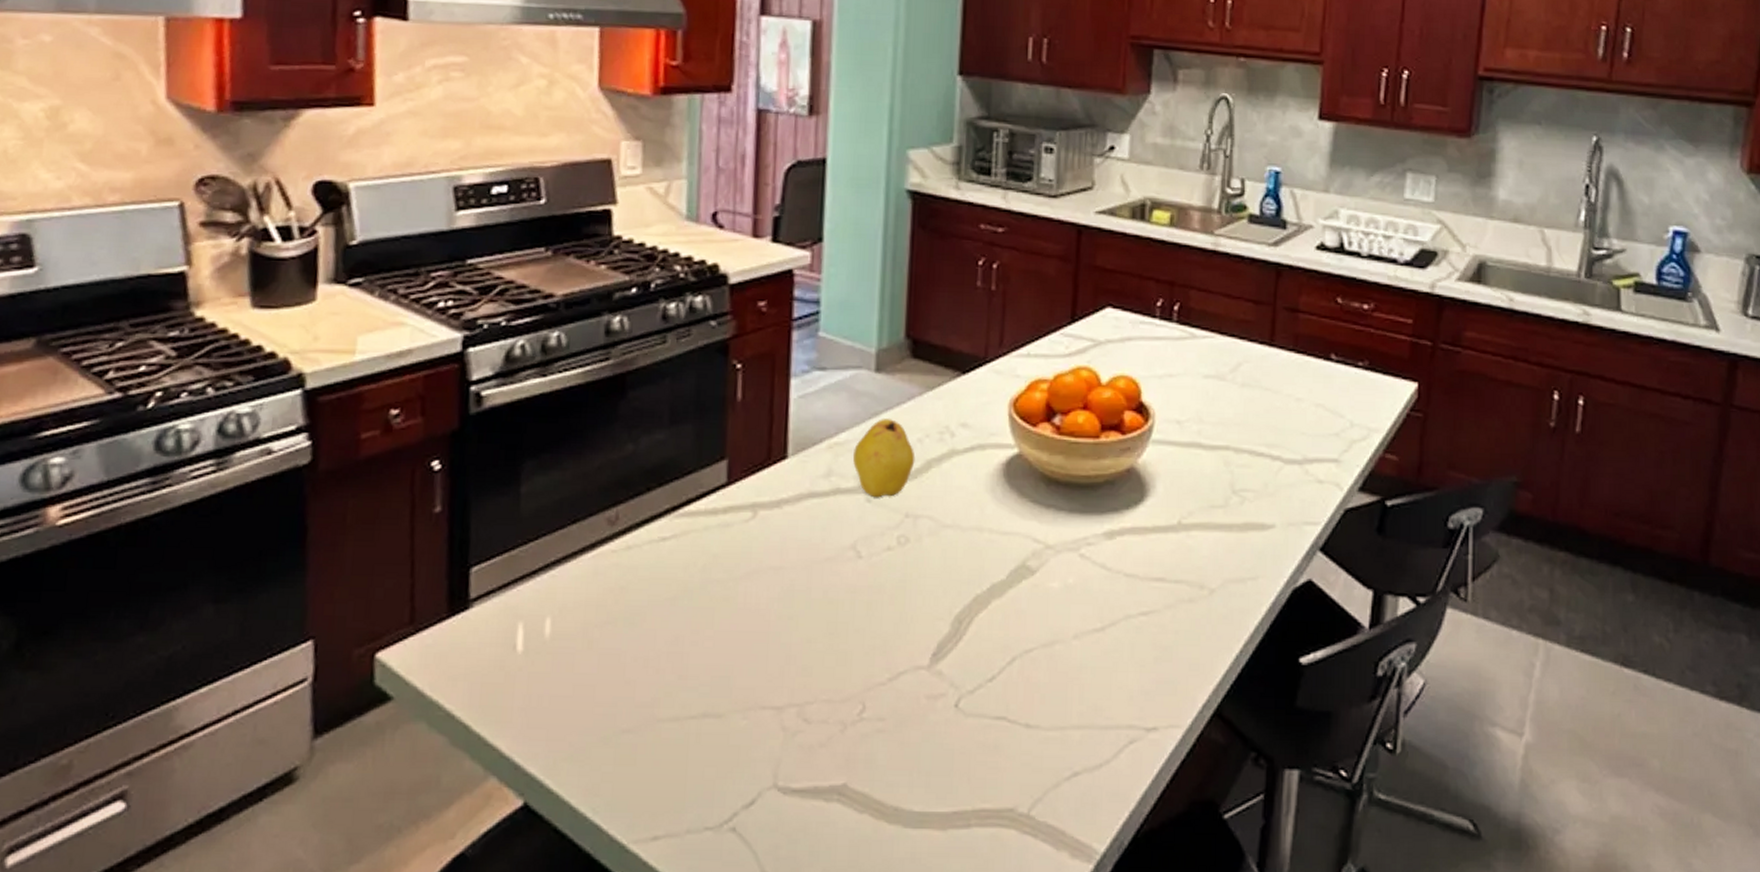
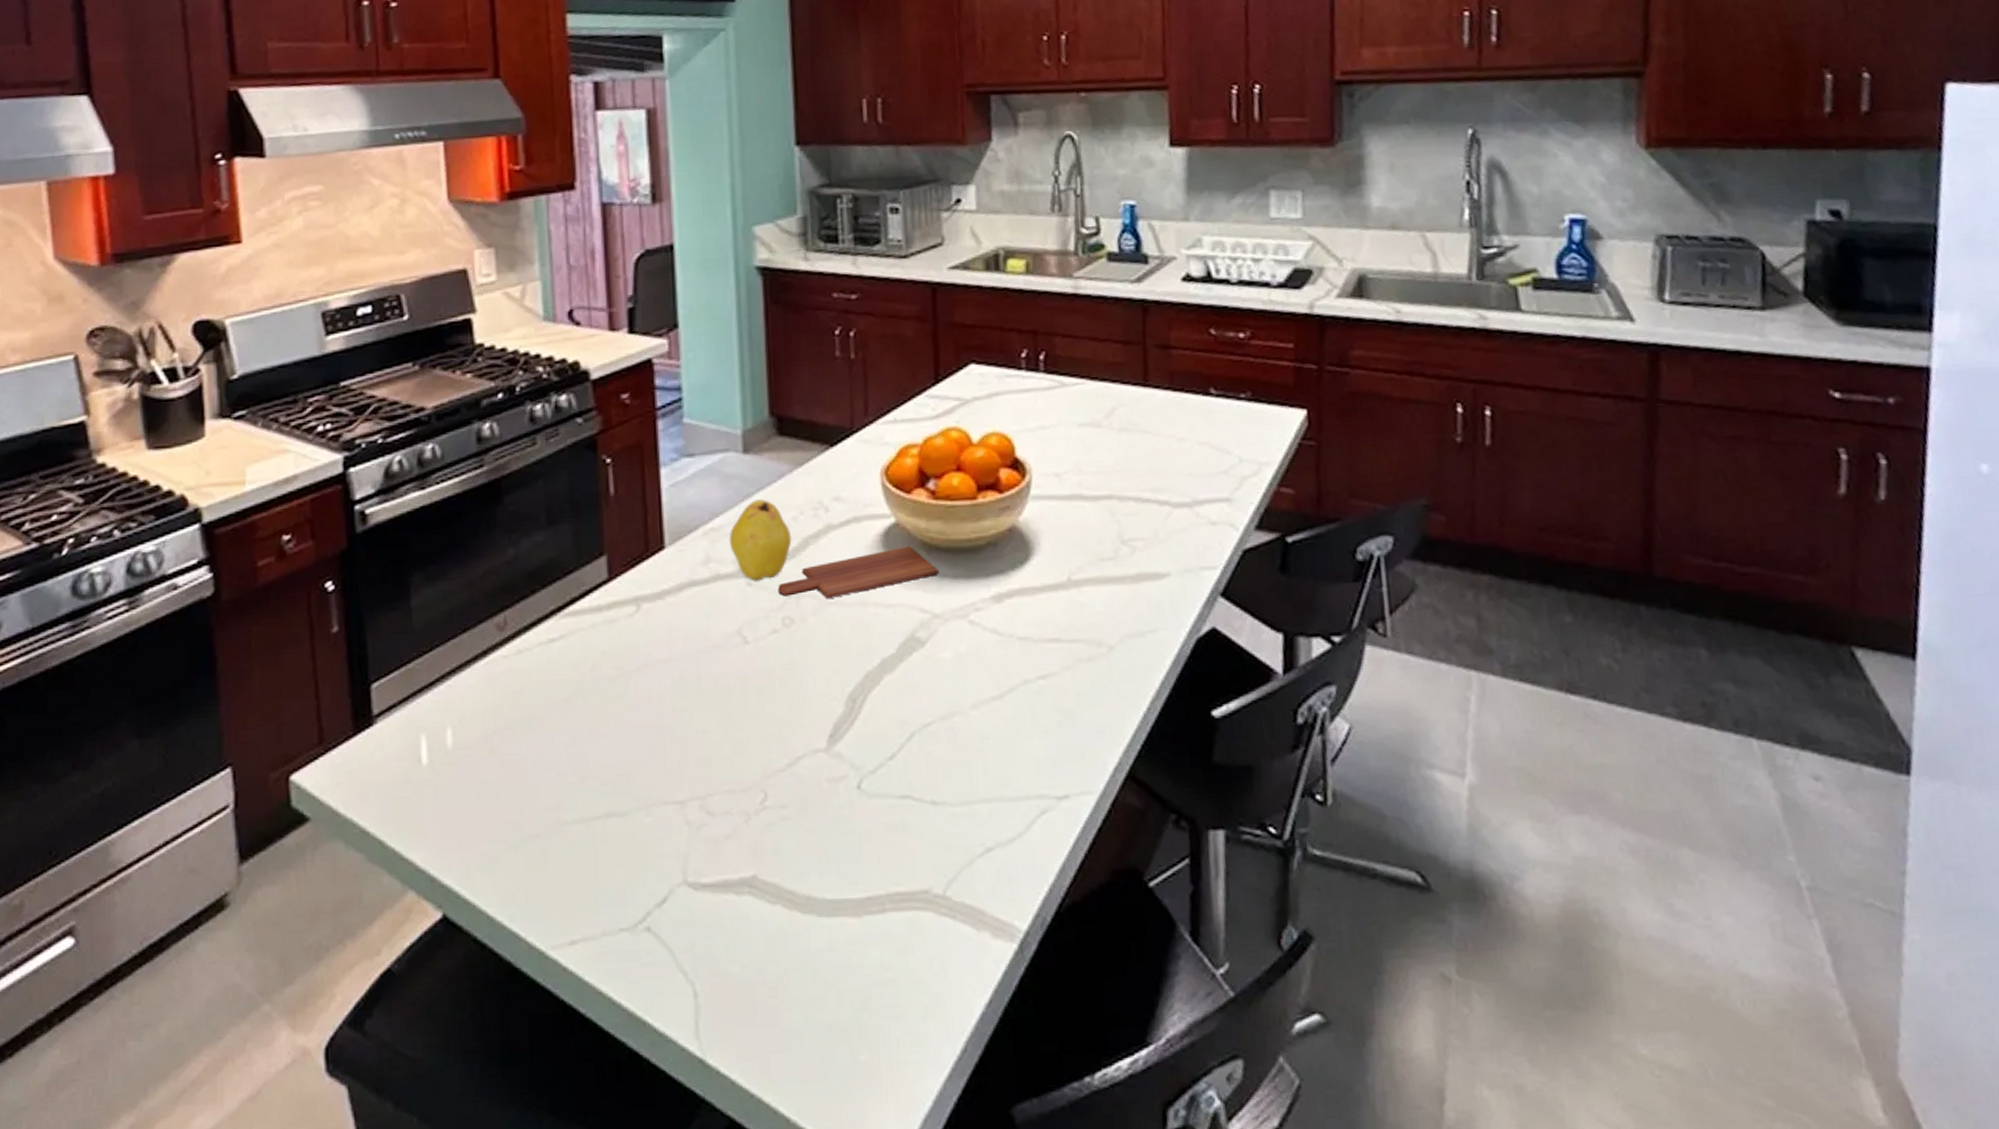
cutting board: none [896,476,1057,521] -> present [778,545,940,598]

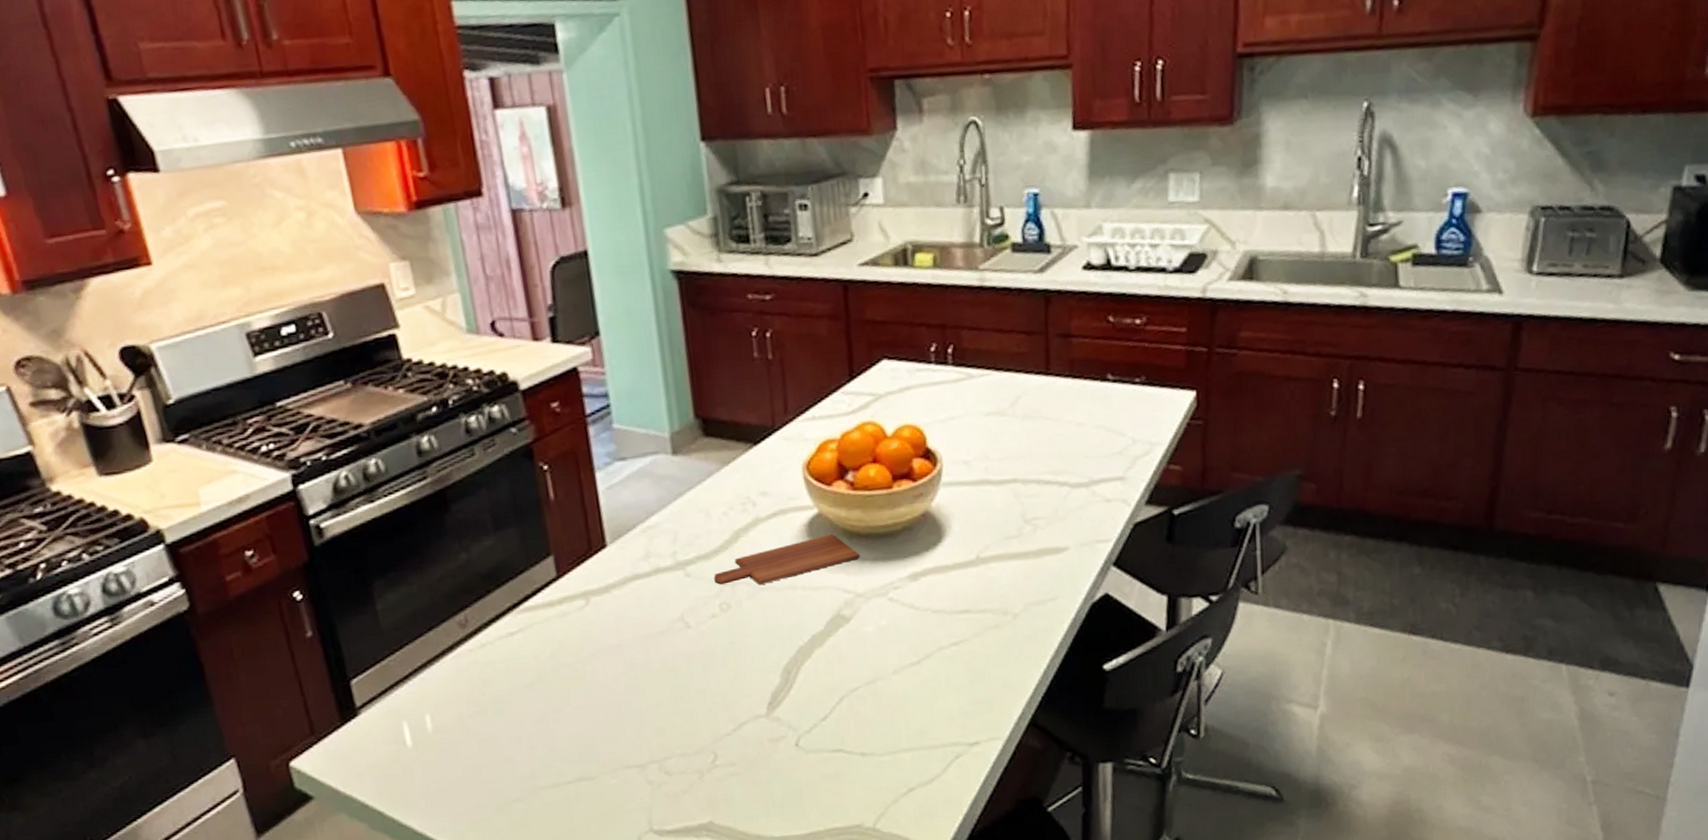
fruit: present [729,499,792,581] -> none [665,497,724,572]

